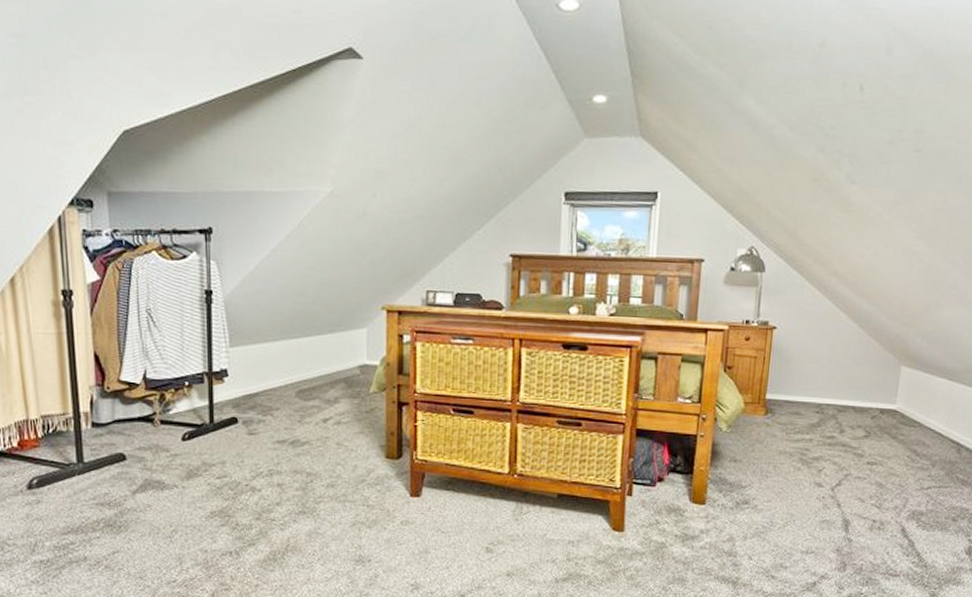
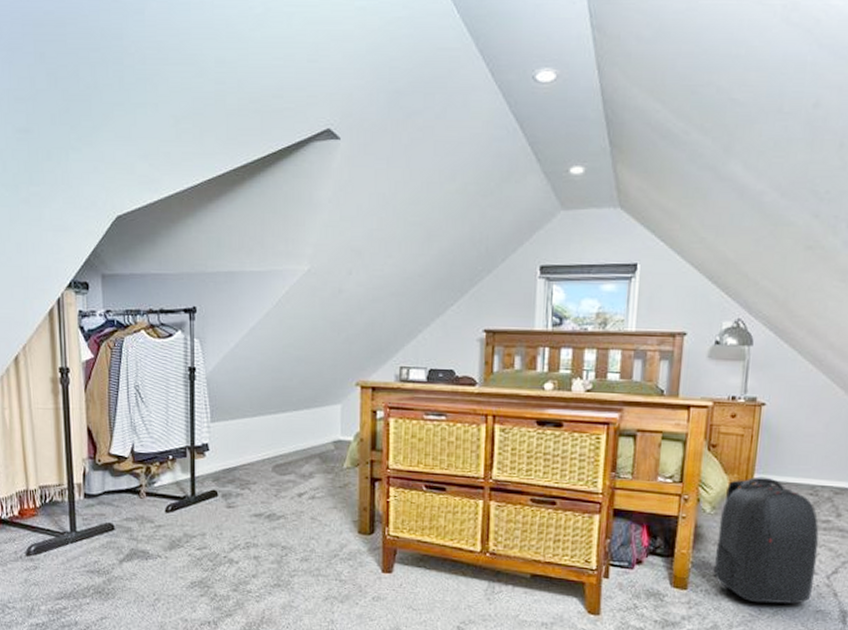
backpack: none [729,396,825,515] -> present [713,476,819,604]

